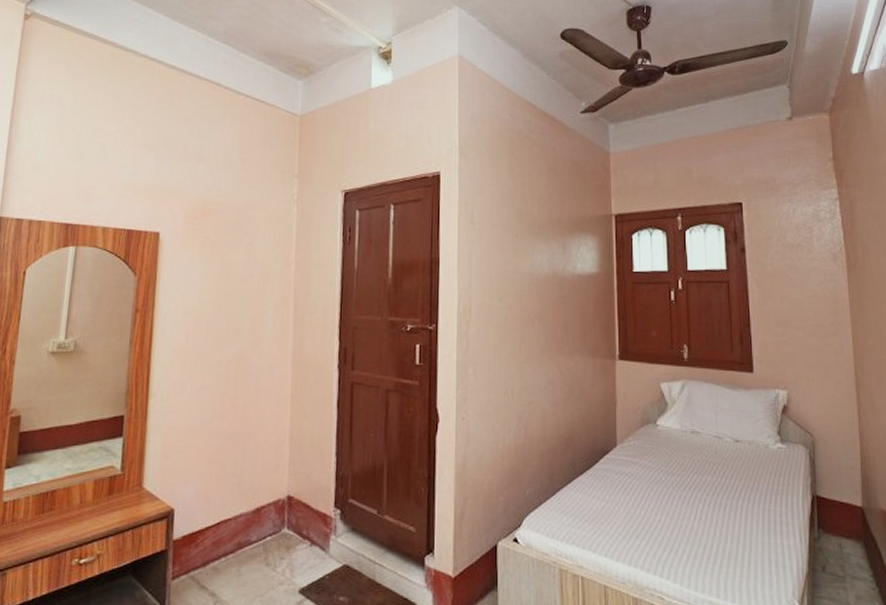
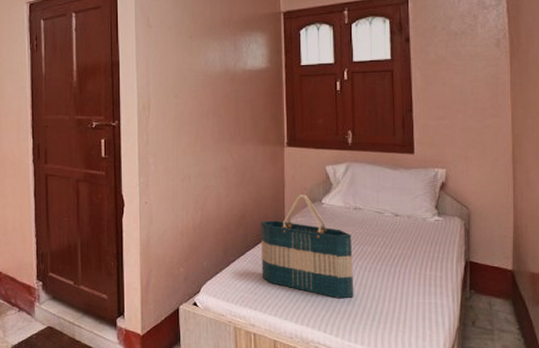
tote bag: none [591,414,693,537] -> present [261,195,354,299]

